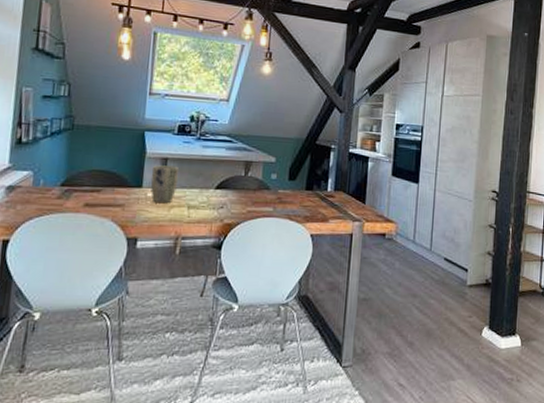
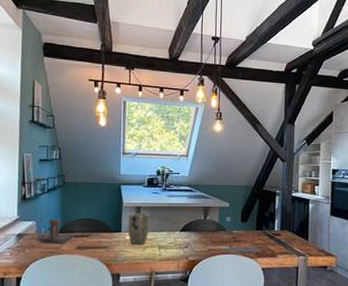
candle holder: none [29,169,81,200] -> present [34,219,73,244]

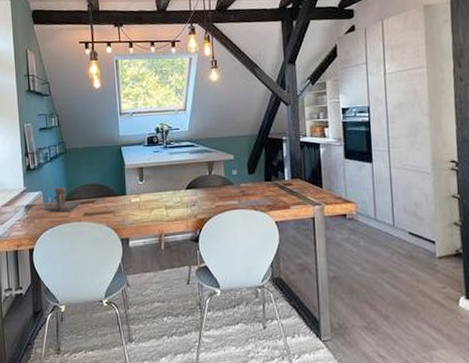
plant pot: present [127,213,149,245] -> none [131,173,154,207]

